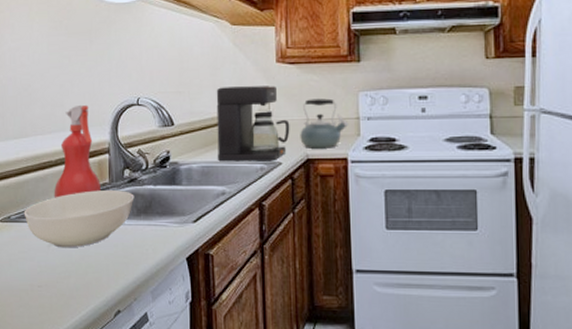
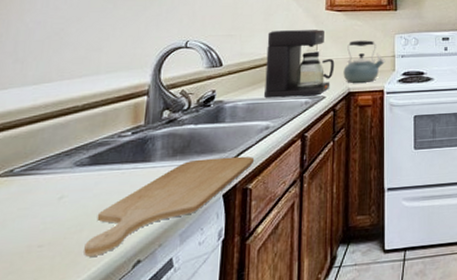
bowl: present [23,190,134,248] -> none [32,132,172,199]
spray bottle: present [53,104,101,198] -> none [74,48,134,145]
chopping board: none [74,220,214,301] -> present [84,156,255,257]

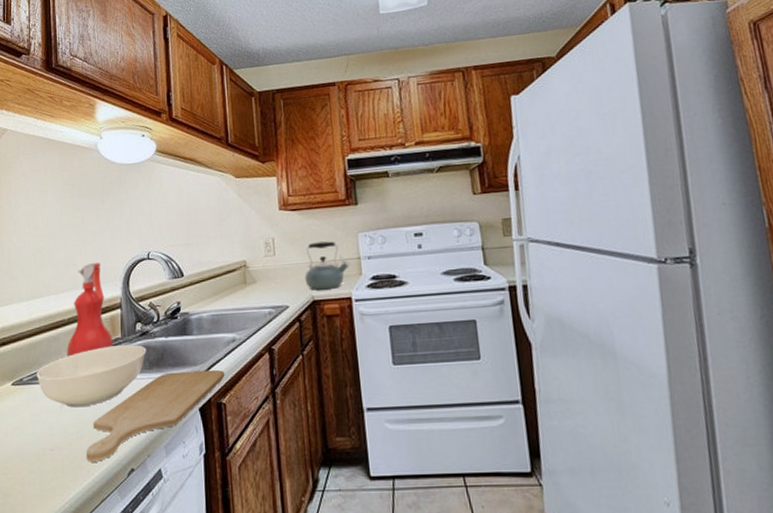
bowl: none [32,132,172,199] -> present [36,344,147,408]
spray bottle: none [74,48,134,145] -> present [66,262,113,357]
coffee maker: present [263,30,335,98] -> none [223,232,296,309]

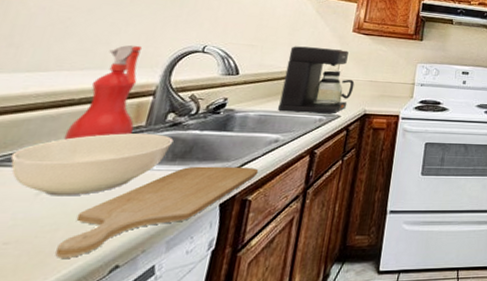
coffee maker: none [223,232,296,309] -> present [277,46,355,114]
kettle: present [305,241,351,290] -> none [361,64,405,106]

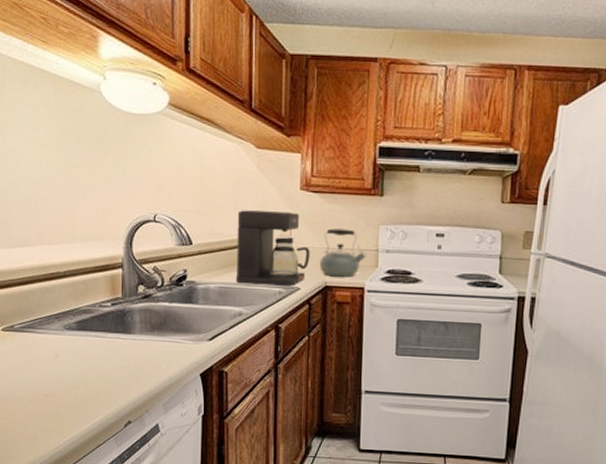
bowl: present [10,133,174,196] -> none [28,304,148,360]
chopping board: present [55,166,259,258] -> none [82,337,229,412]
spray bottle: present [63,44,143,140] -> none [61,216,113,310]
kettle: none [361,64,405,106] -> present [319,228,368,277]

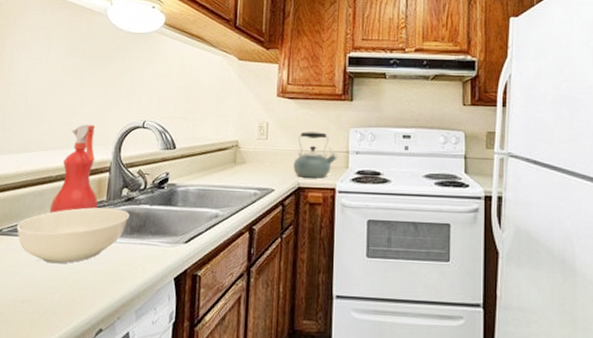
bowl: none [28,304,148,360] -> present [16,207,130,264]
spray bottle: none [61,216,113,310] -> present [49,124,98,213]
coffee maker: present [235,210,310,286] -> none [213,116,285,188]

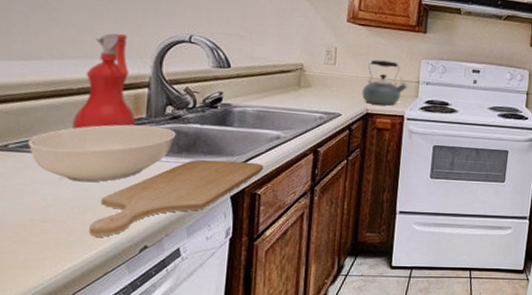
chopping board: none [56,240,204,319] -> present [89,159,264,237]

